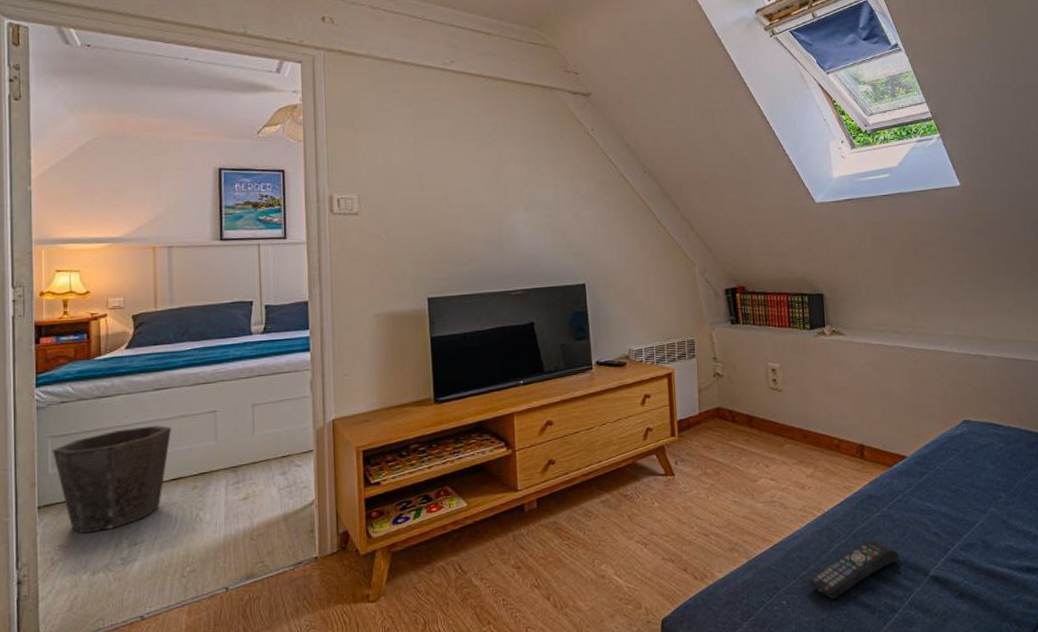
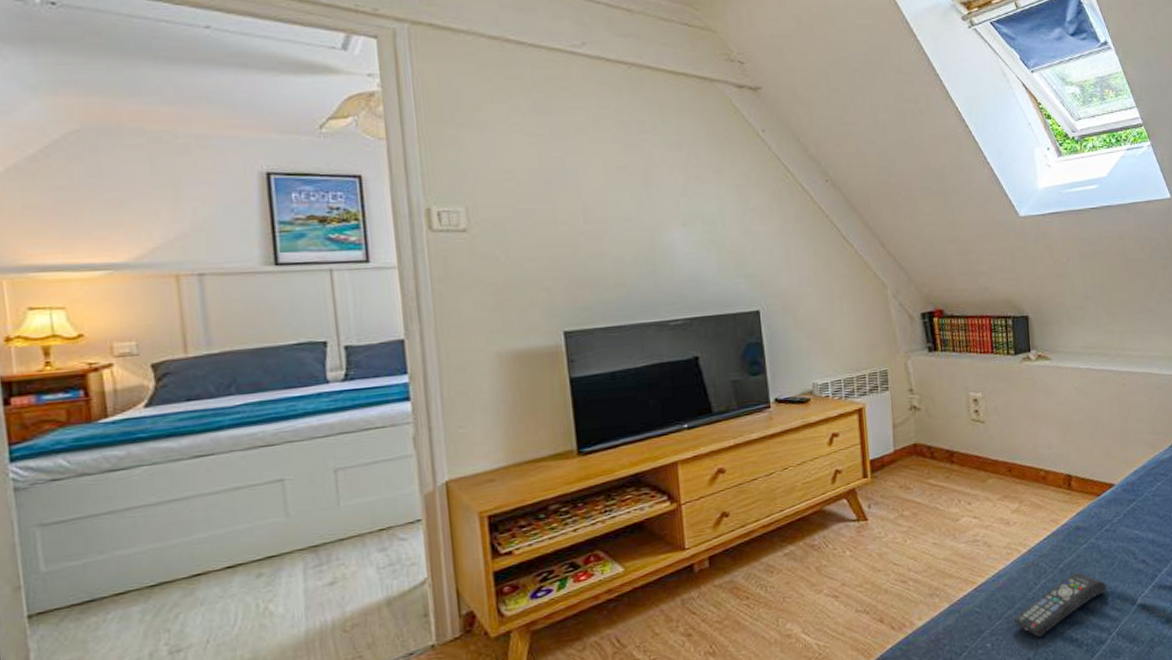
waste bin: present [52,425,171,534] -> none [44,501,221,644]

